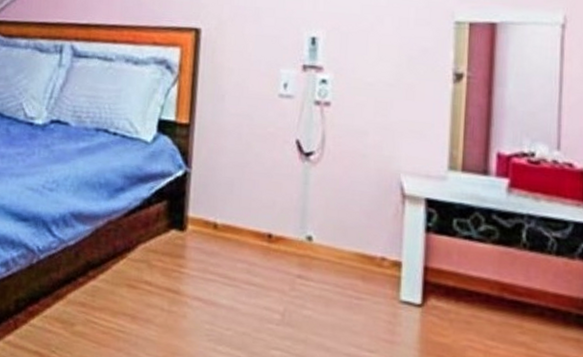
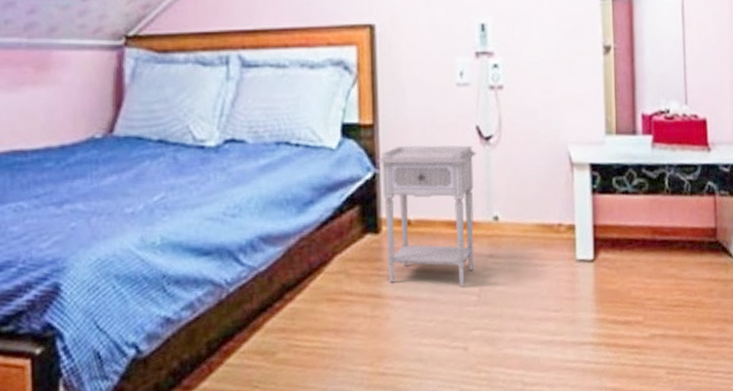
nightstand: none [189,149,294,301] -> present [378,145,476,286]

